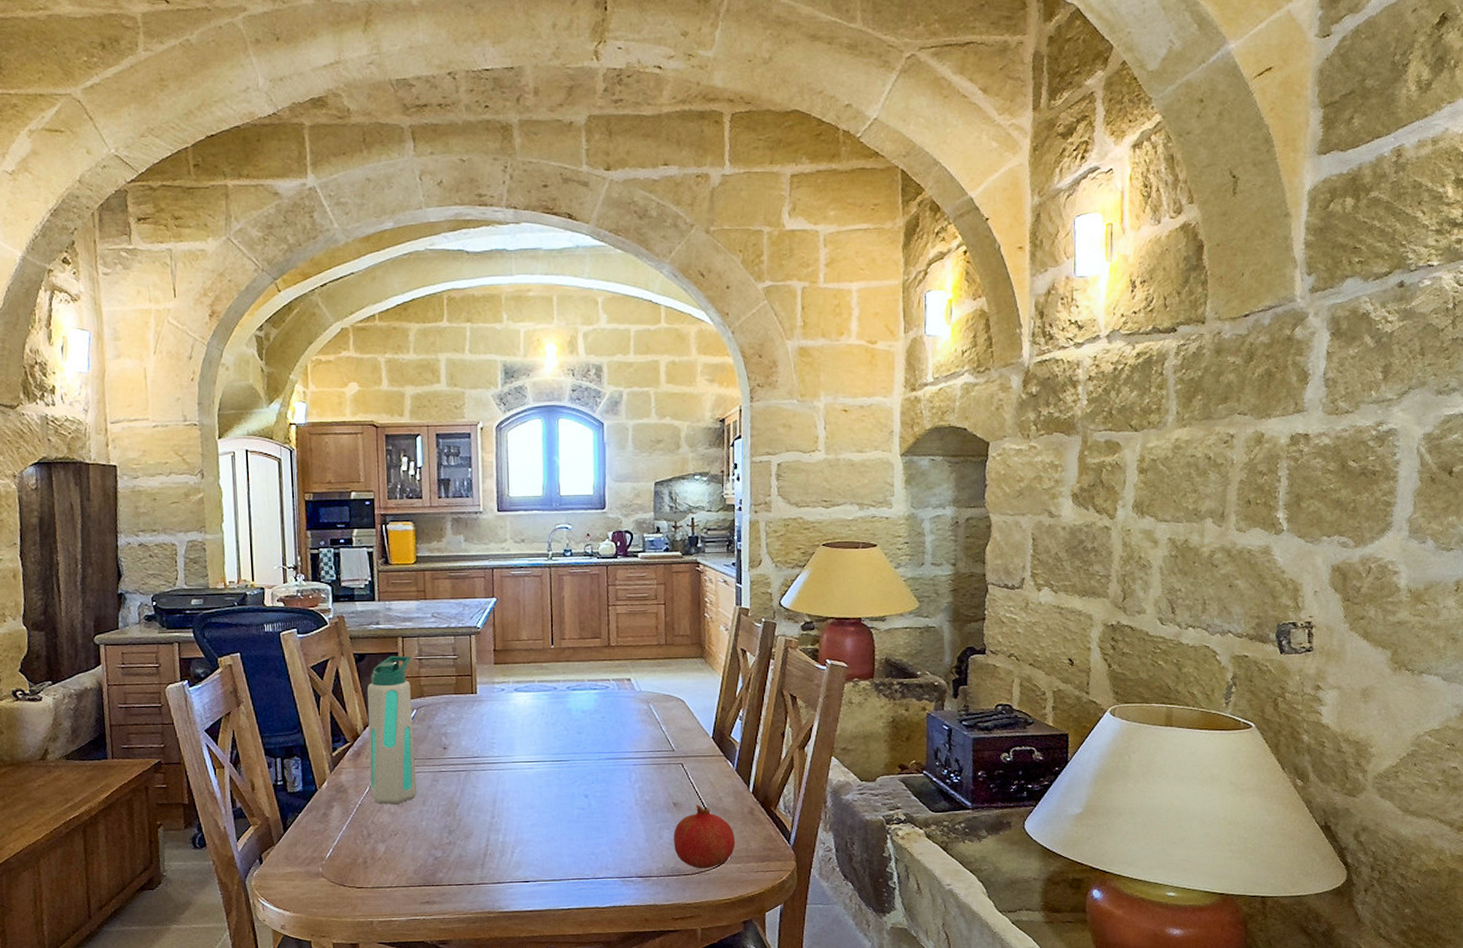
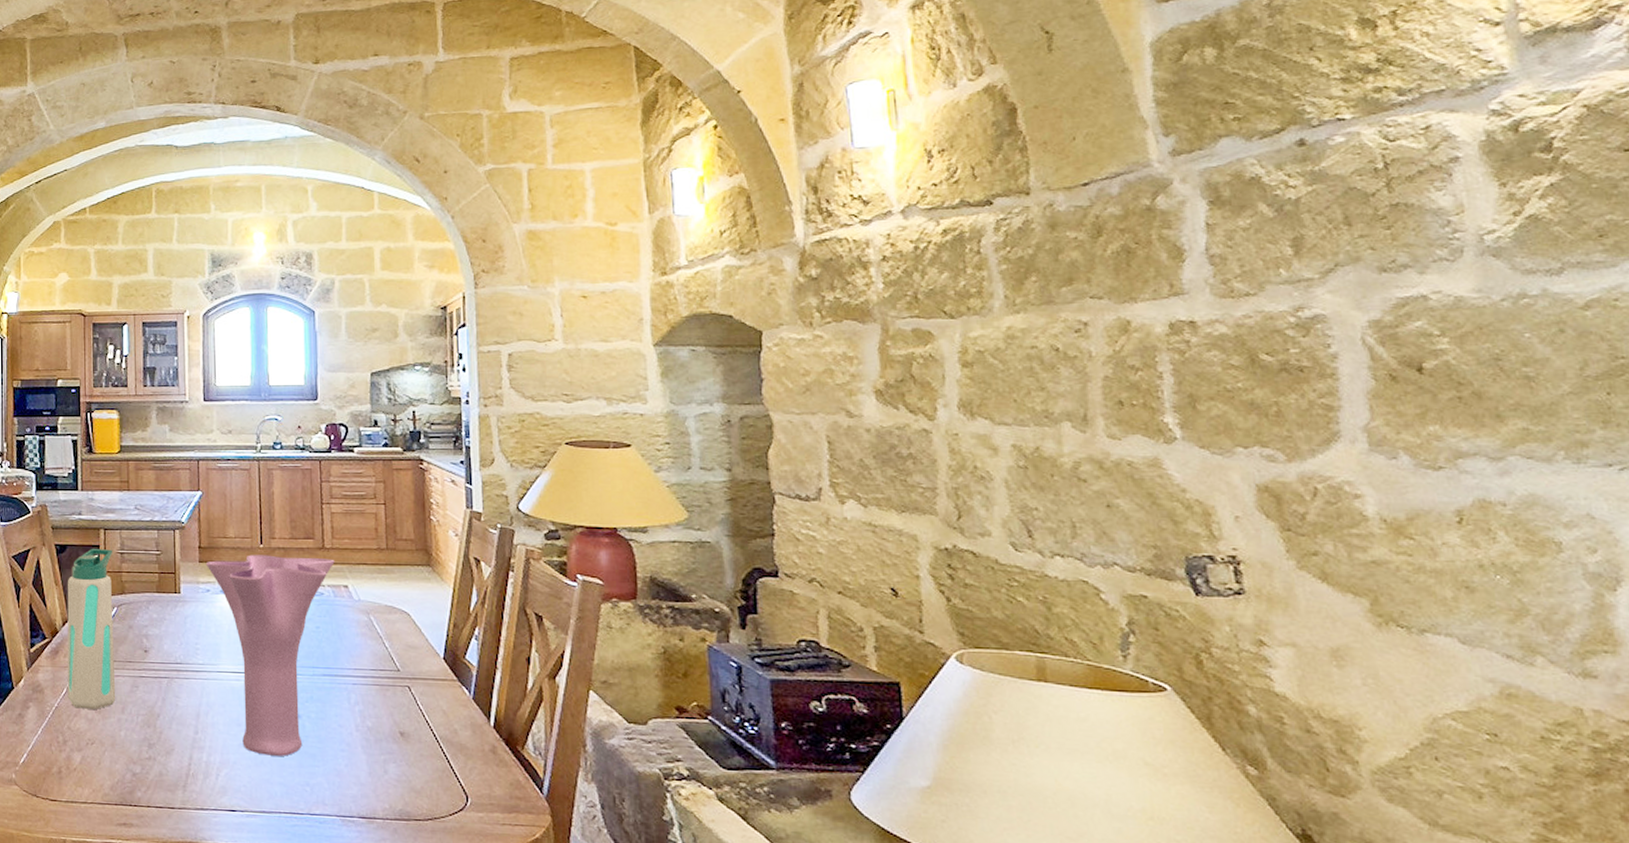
vase: none [501,654,619,832] -> present [206,554,335,756]
fruit: present [673,804,735,869] -> none [400,736,475,815]

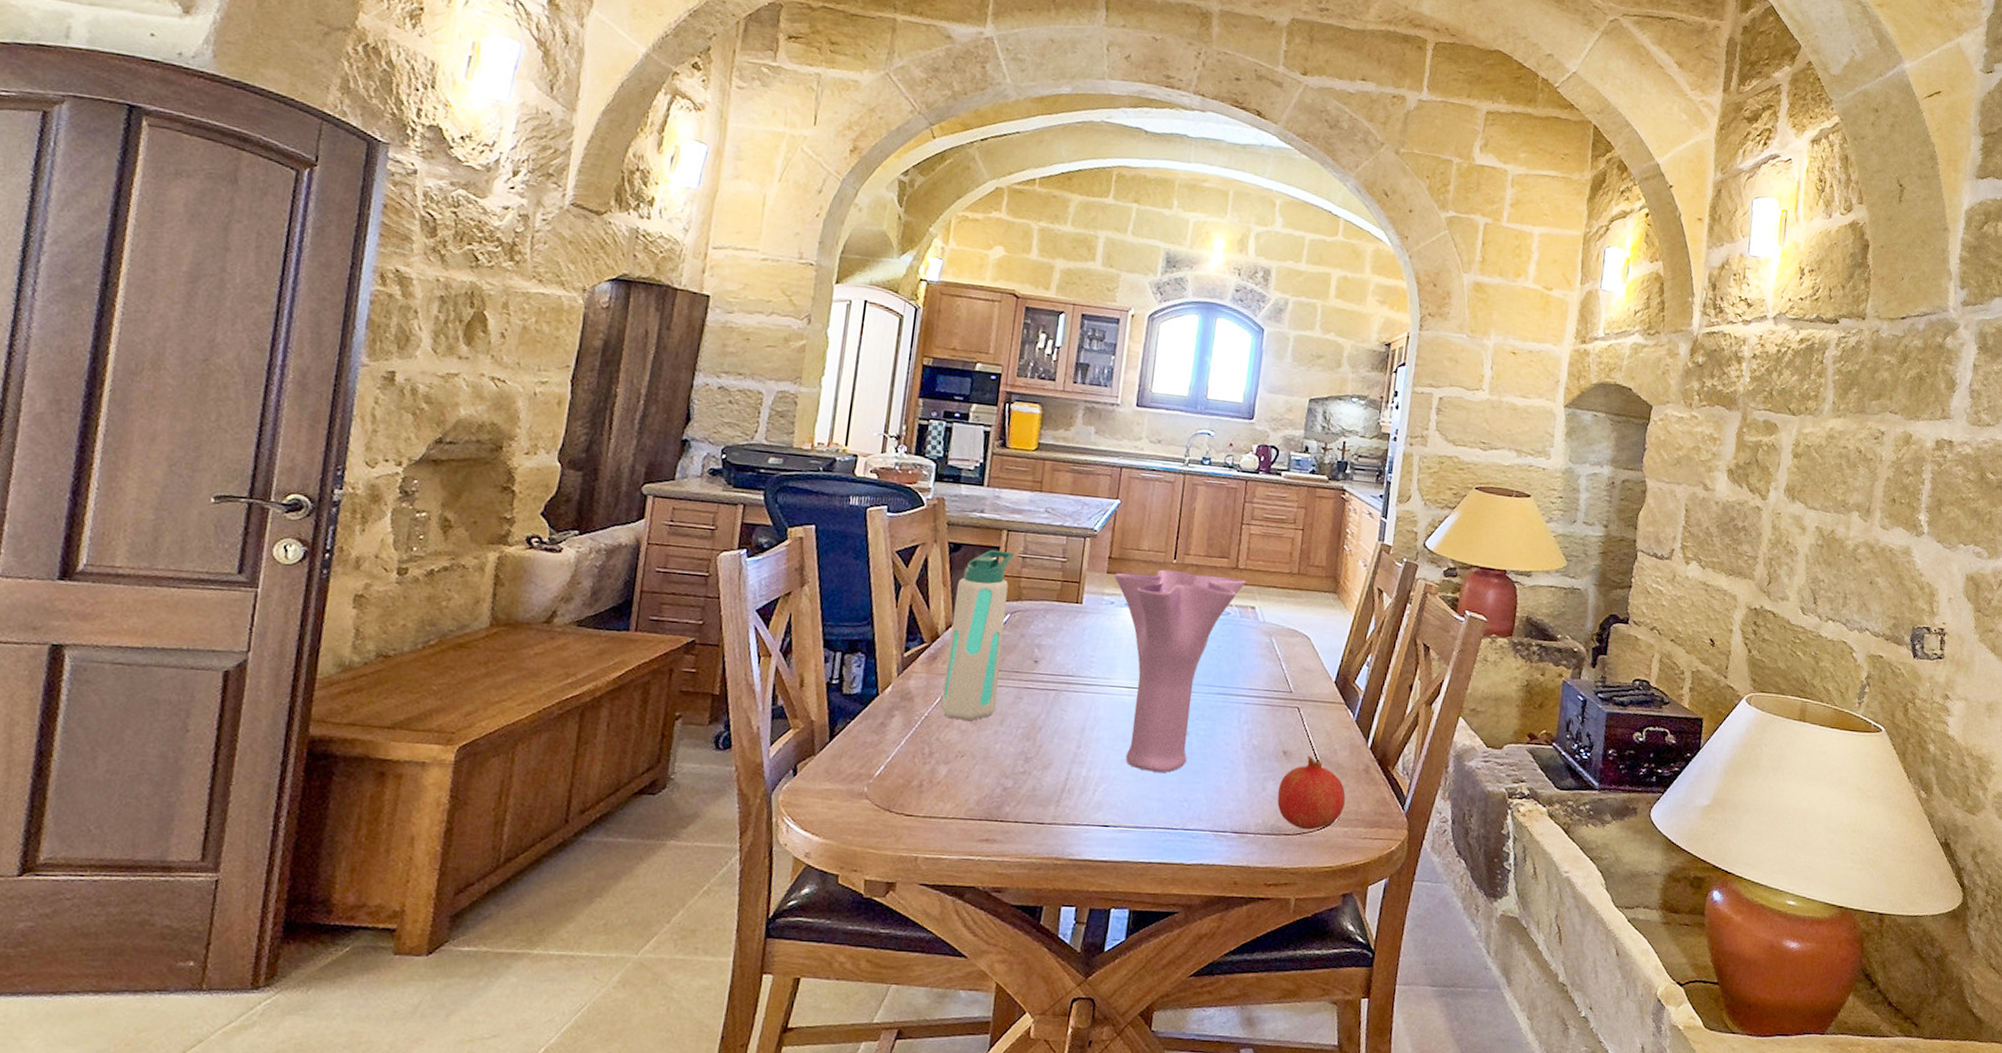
fruit: none [400,736,475,815] -> present [1277,755,1346,830]

